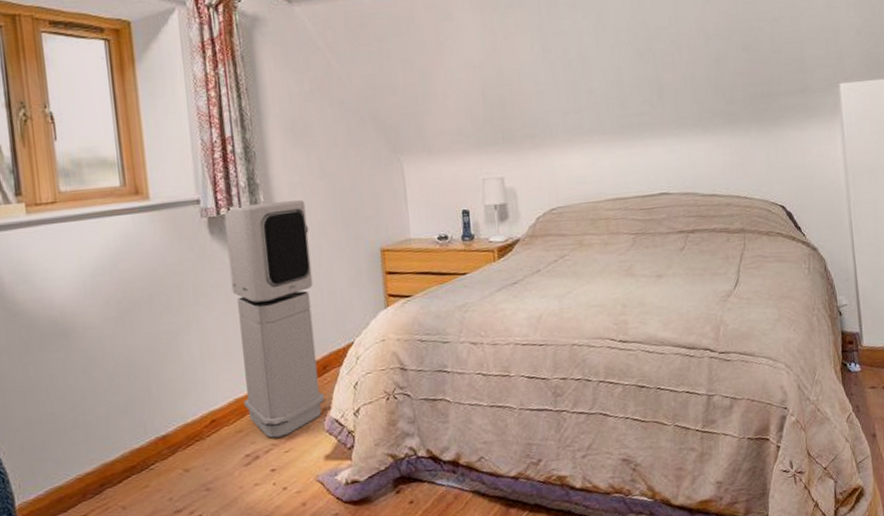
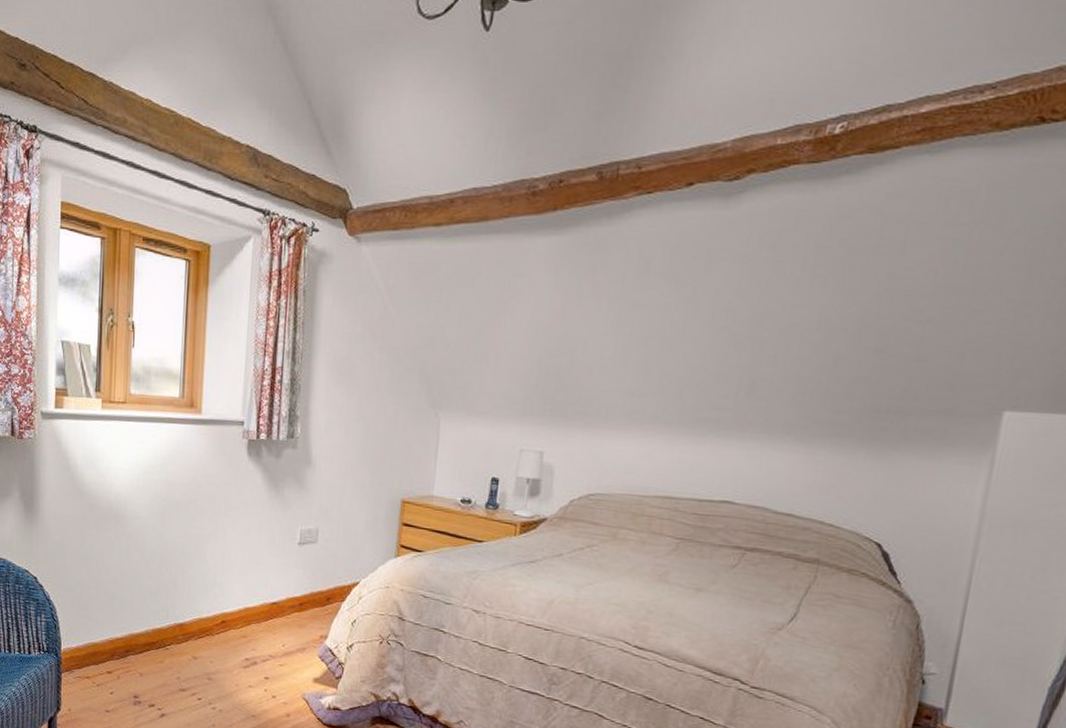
air purifier: present [223,200,325,438] -> none [251,432,338,651]

